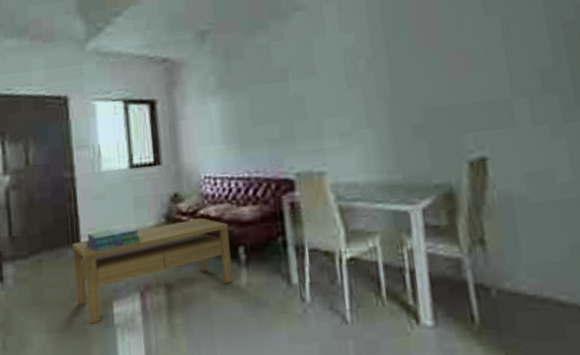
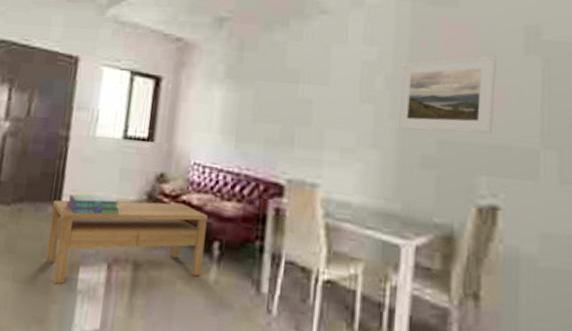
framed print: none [378,21,470,106] -> present [396,55,497,134]

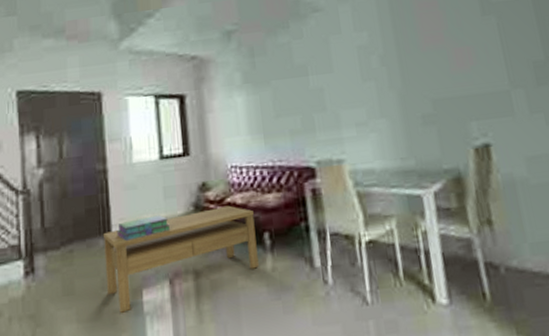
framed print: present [396,55,497,134] -> none [388,21,472,98]

